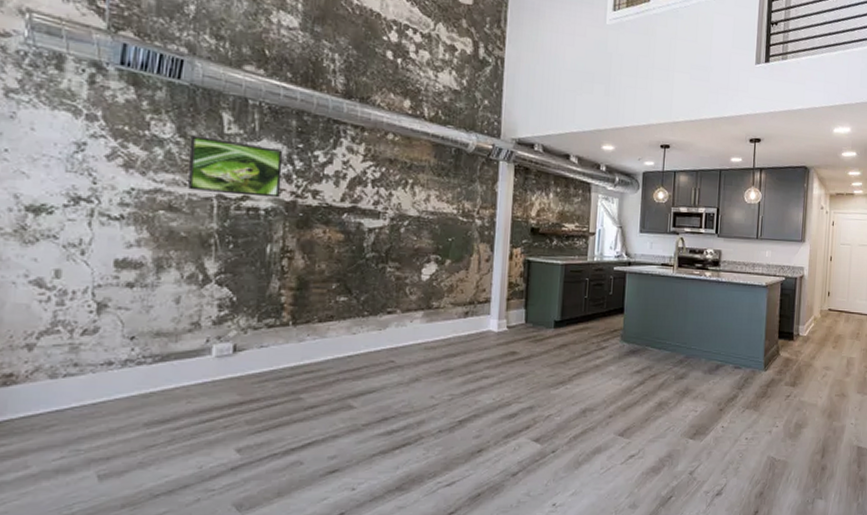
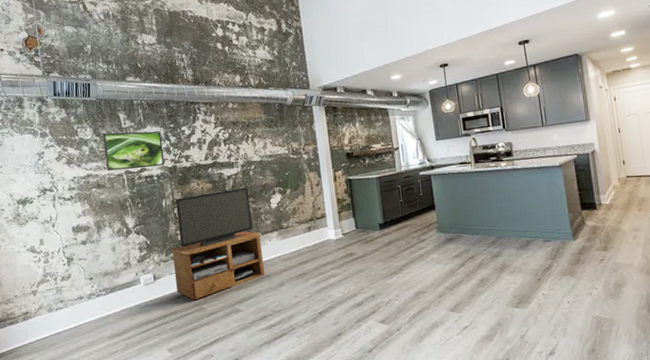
tv stand: none [265,246,400,387] -> present [170,187,265,301]

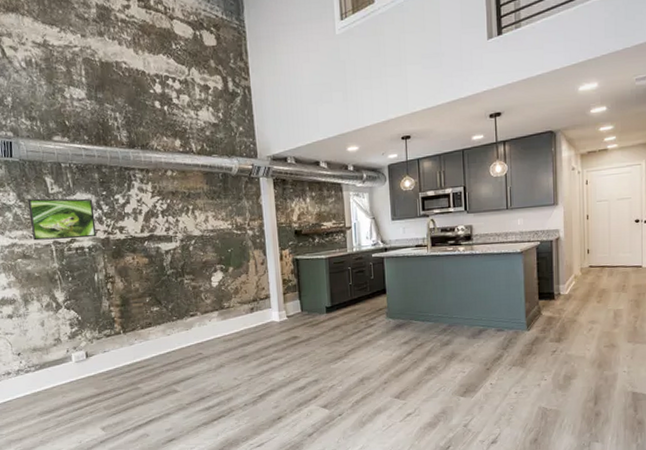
tv stand: present [170,187,265,301] -> none [104,263,204,380]

